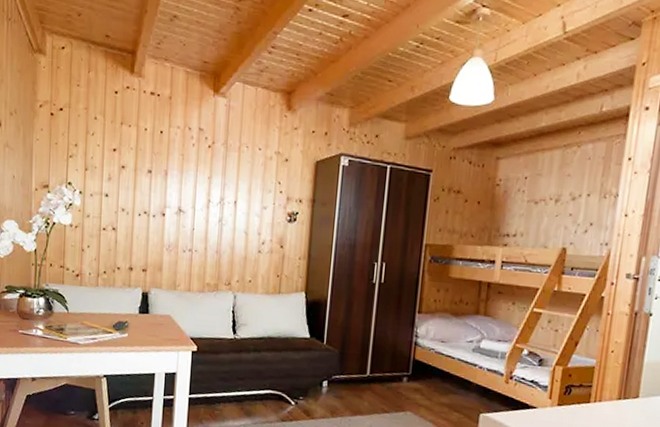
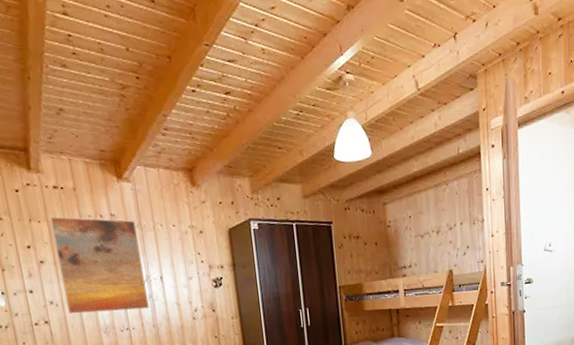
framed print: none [136,123,221,233] -> present [49,216,150,314]

